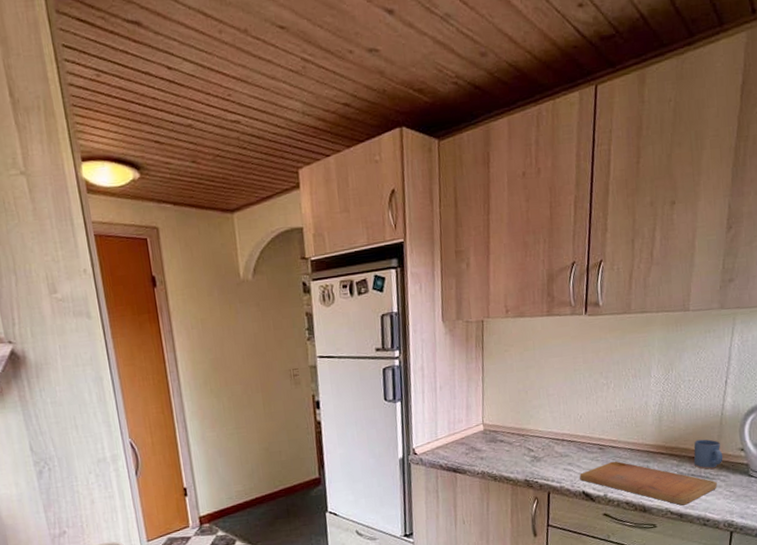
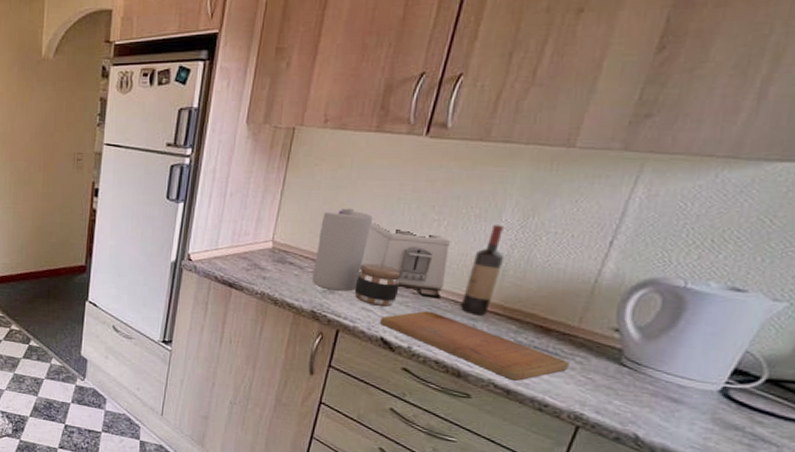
paper towel holder: none [519,384,559,459] -> present [311,208,374,292]
jar: none [555,428,589,465] -> present [354,263,401,307]
toaster: none [556,390,621,451] -> present [359,219,451,299]
wine bottle: none [635,380,659,458] -> present [460,225,505,316]
mug: present [693,439,723,469] -> none [540,306,587,345]

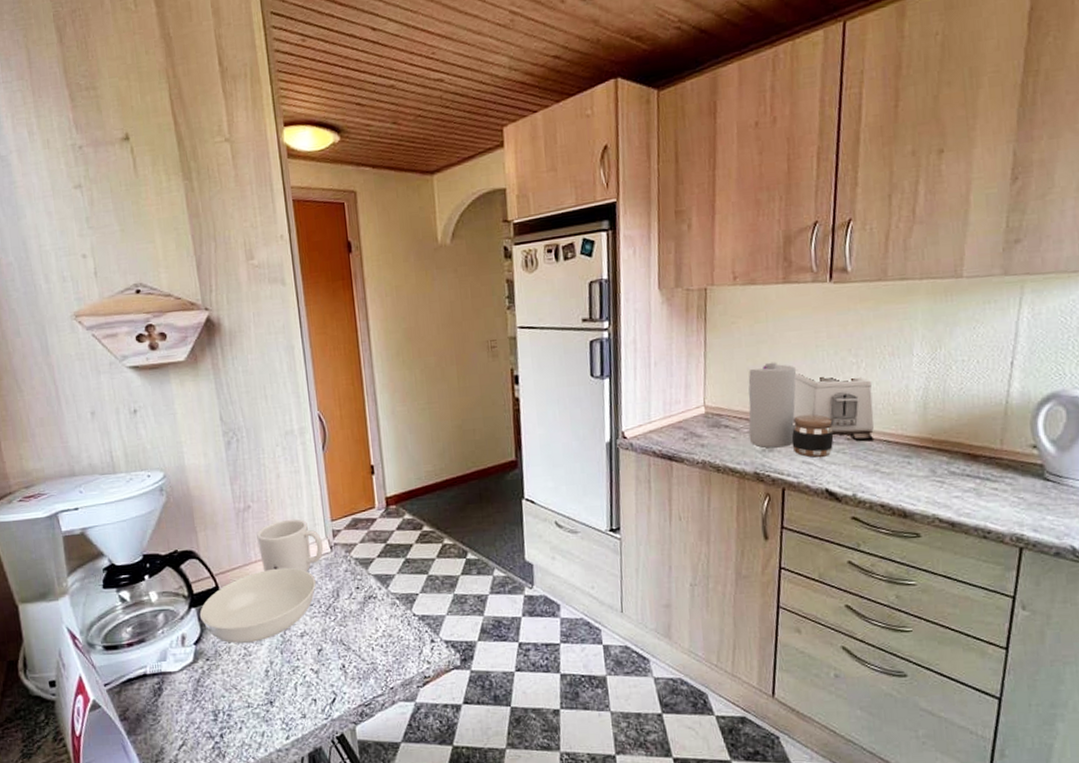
cutting board: present [380,310,569,381] -> none [822,454,1001,512]
wine bottle: present [460,225,505,316] -> none [893,360,924,452]

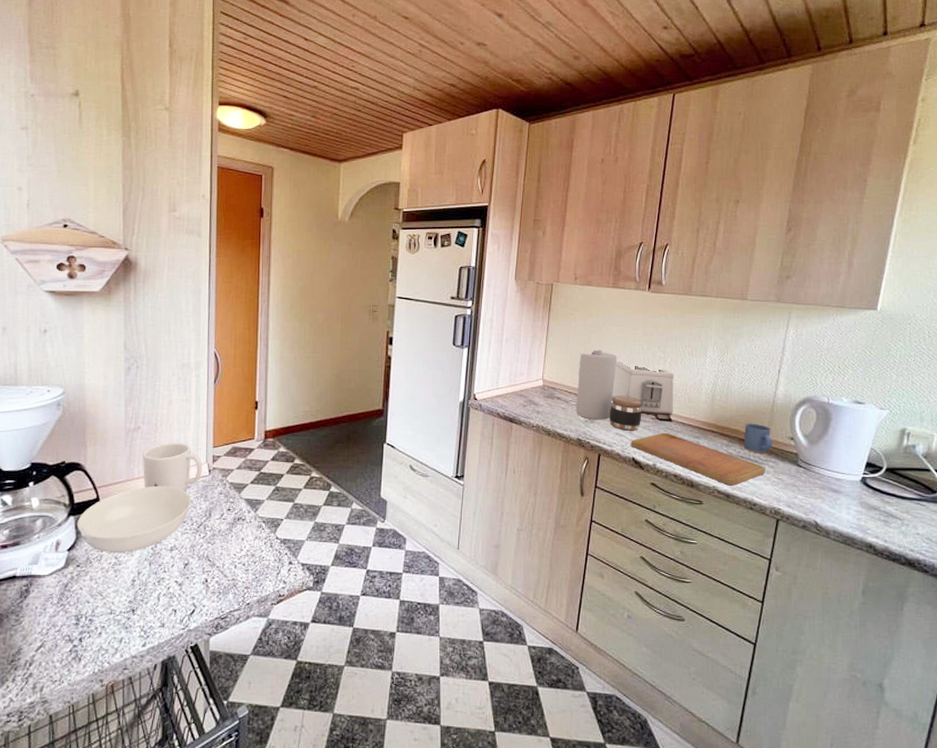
cutting board: none [822,454,1001,512] -> present [631,432,766,486]
mug: none [969,432,1009,469] -> present [743,423,773,453]

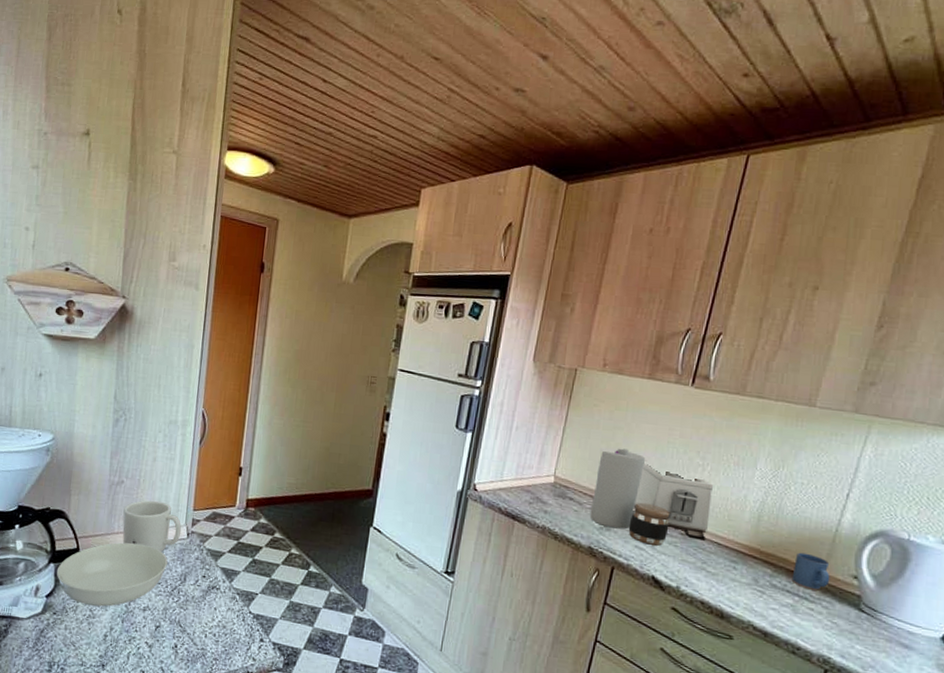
cutting board: present [631,432,766,486] -> none [652,551,817,624]

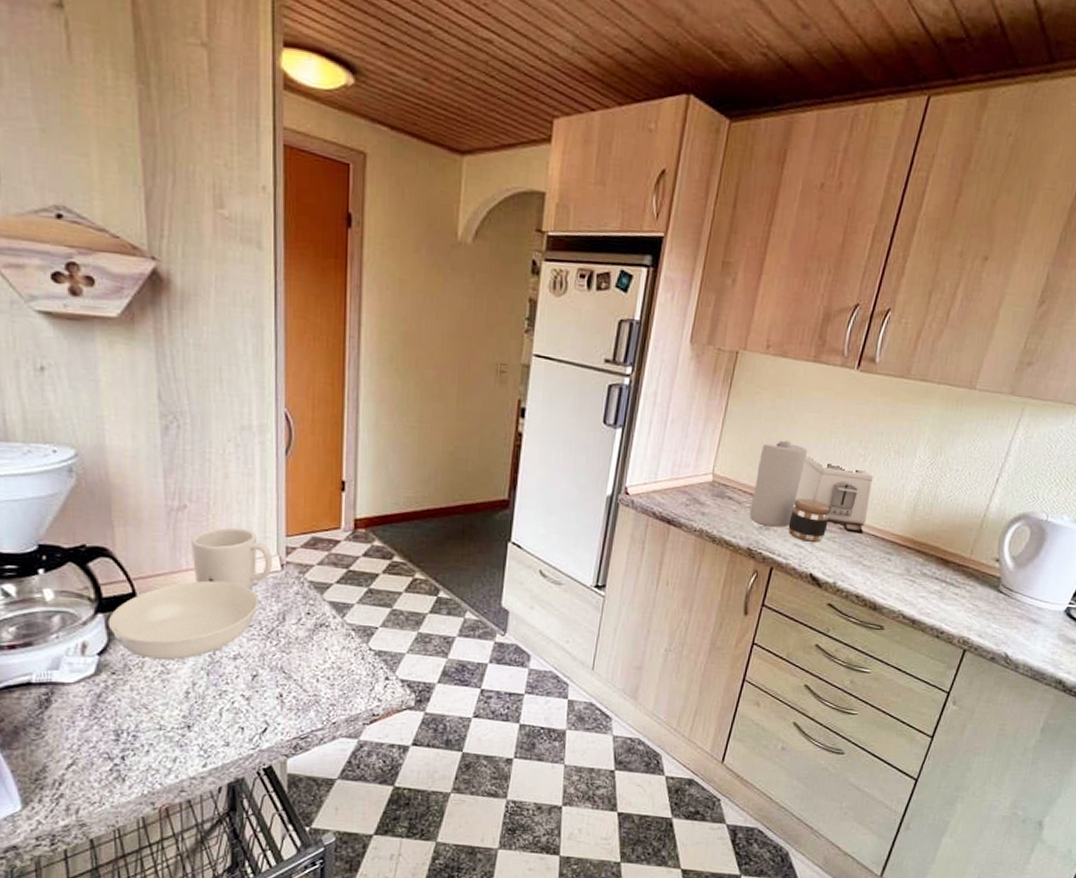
mug: present [791,552,830,590] -> none [940,539,976,576]

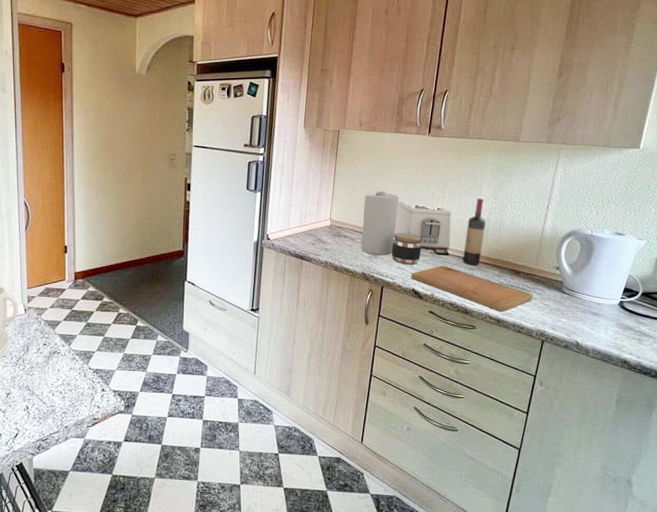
cutting board: none [810,545,961,611] -> present [411,265,533,312]
wine bottle: none [879,461,918,550] -> present [462,198,486,266]

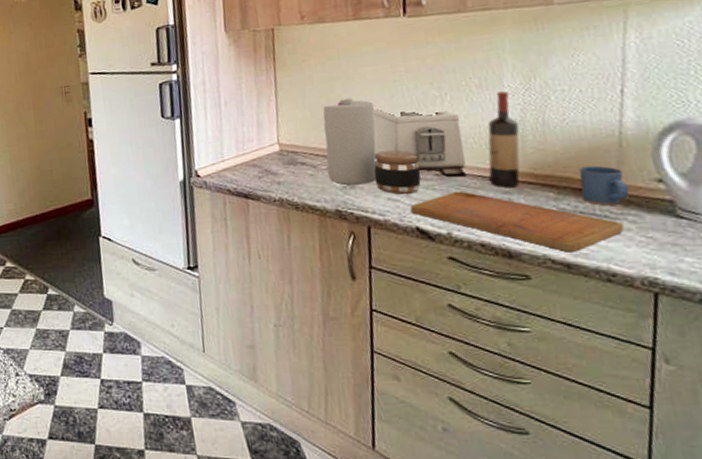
mug: none [513,255,540,282] -> present [579,165,630,206]

